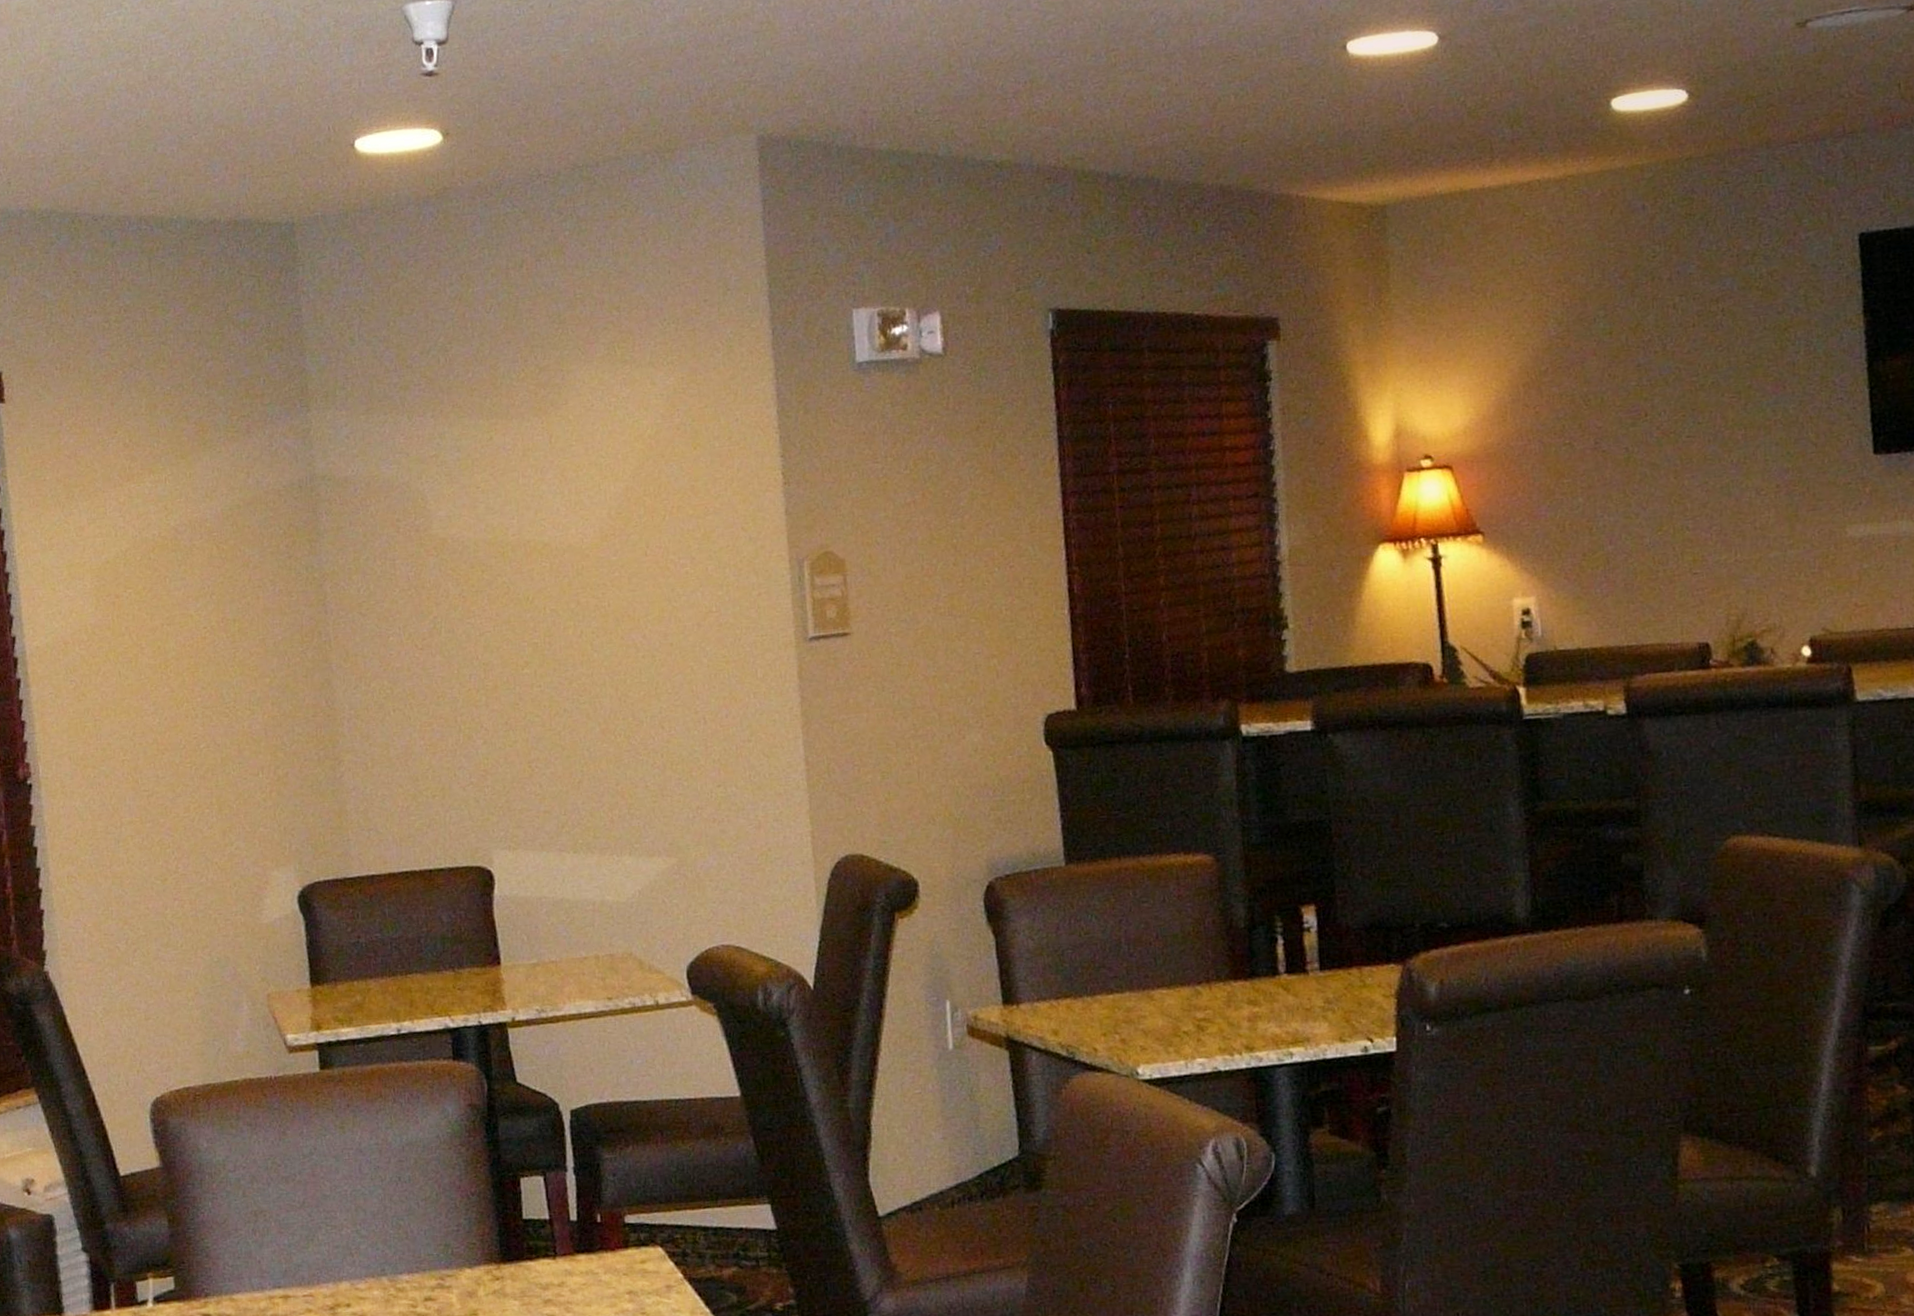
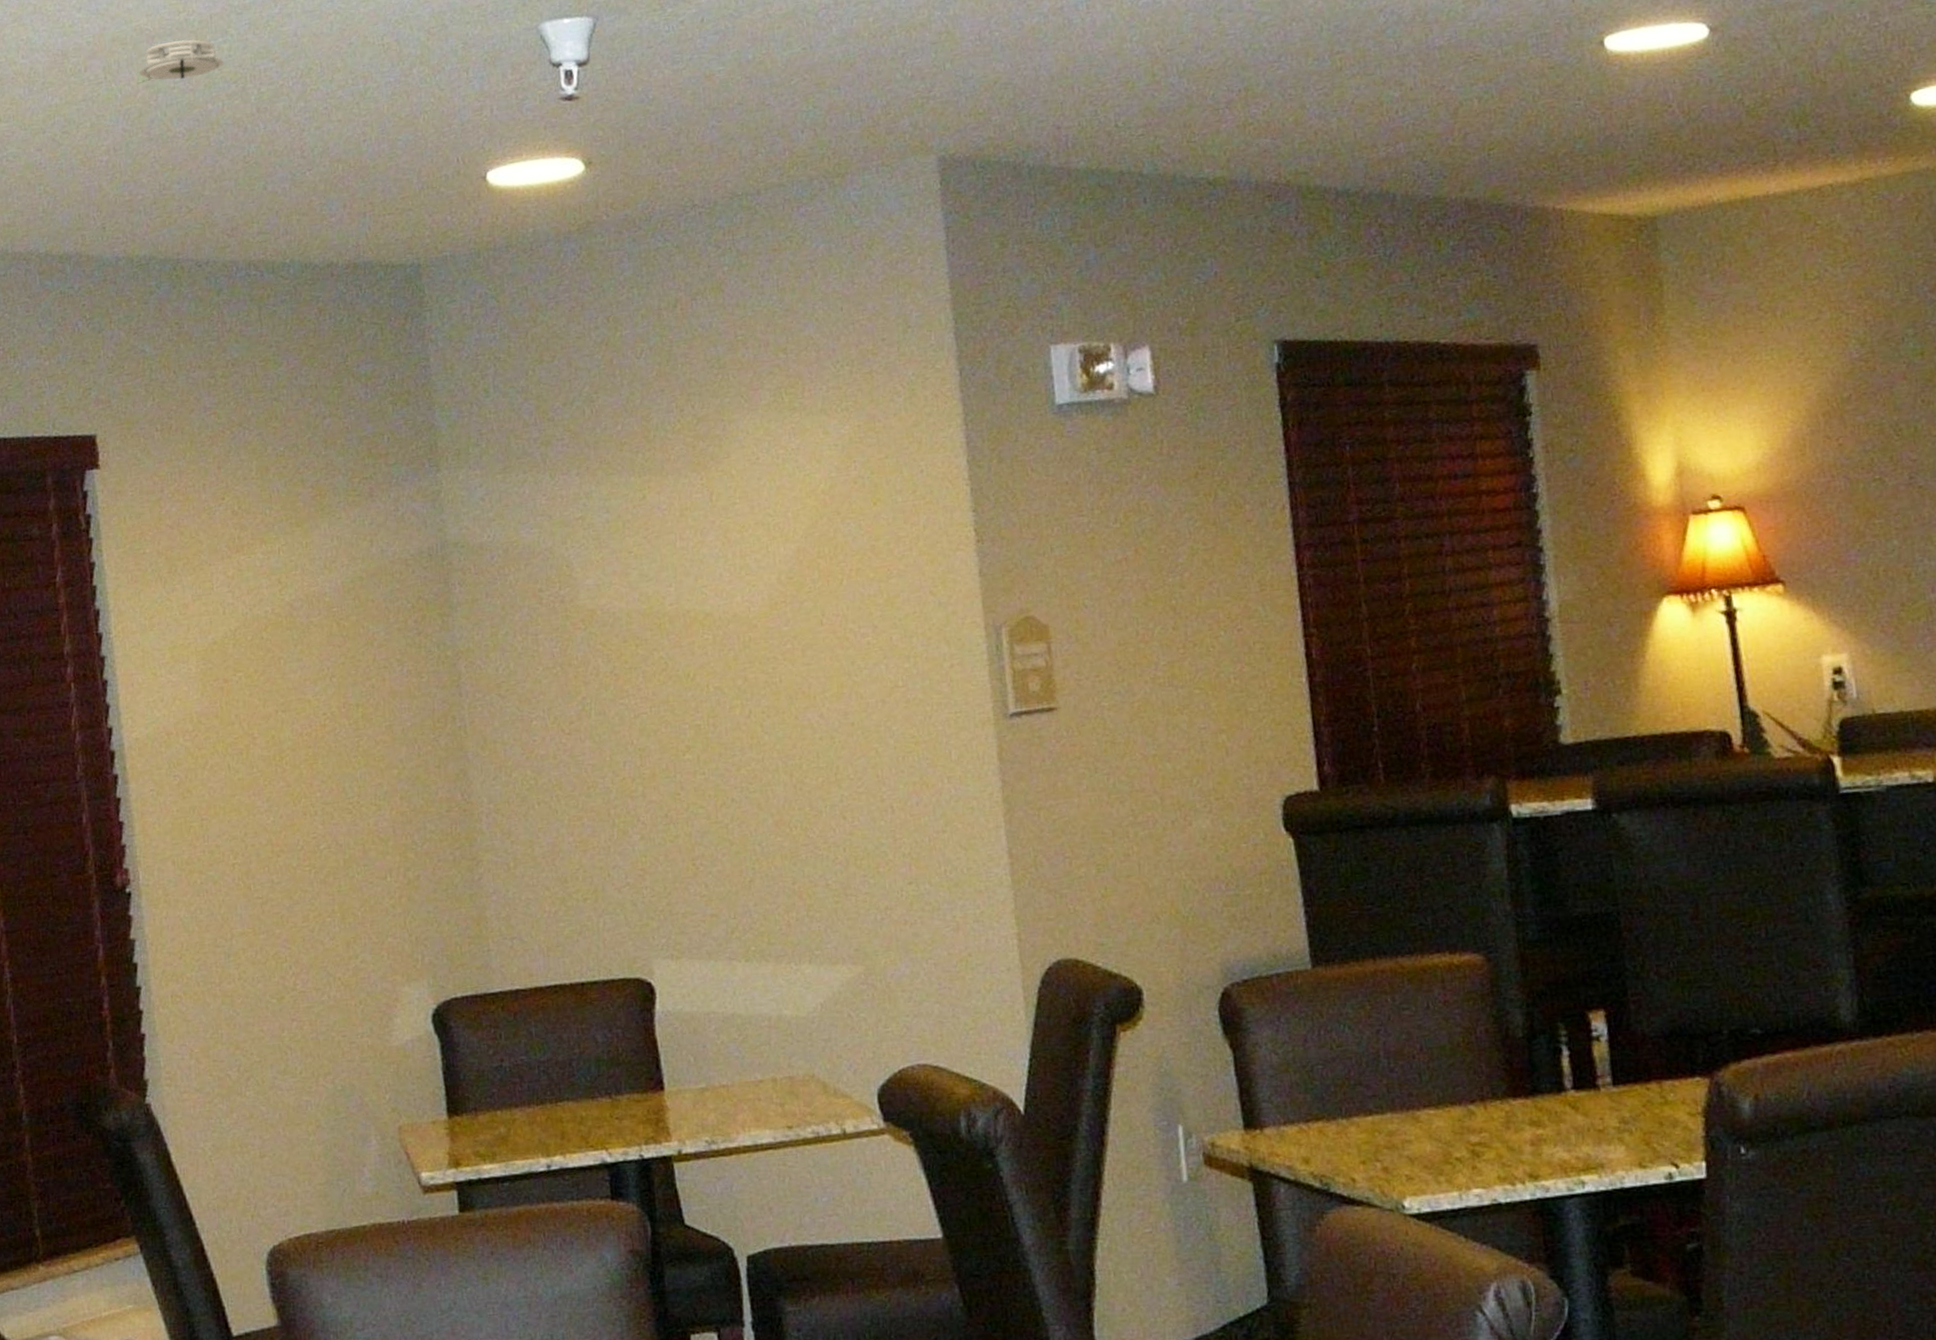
smoke detector: none [40,11,119,52] -> present [137,39,224,85]

